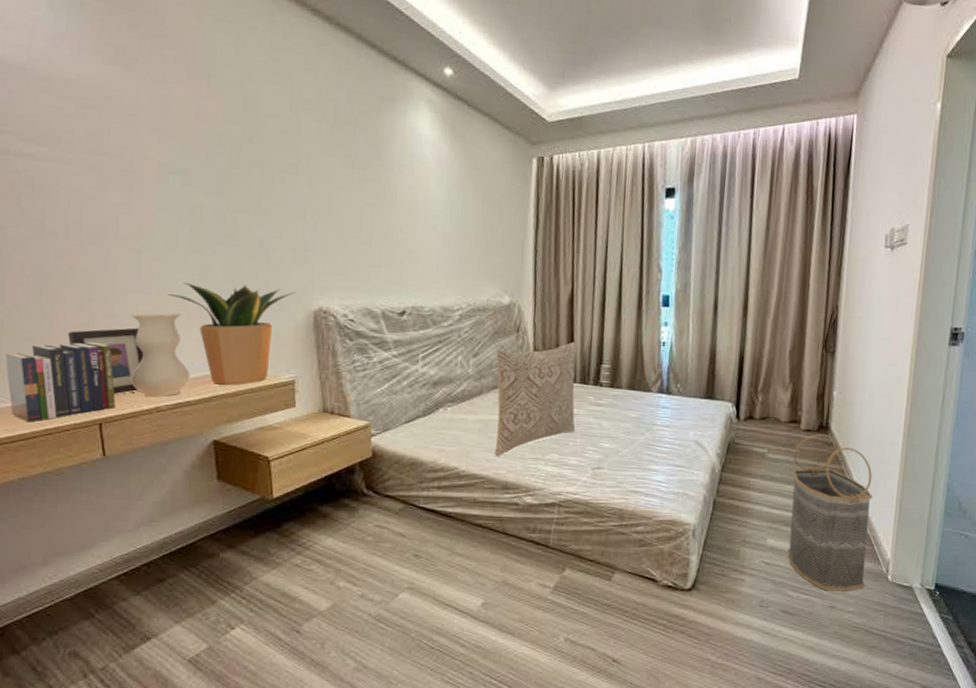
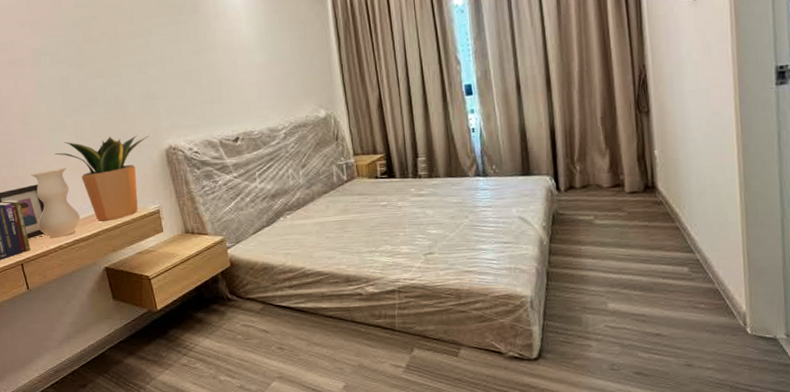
pillow: present [494,341,577,456] -> none [321,141,403,253]
basket: present [787,434,873,591] -> none [622,194,723,349]

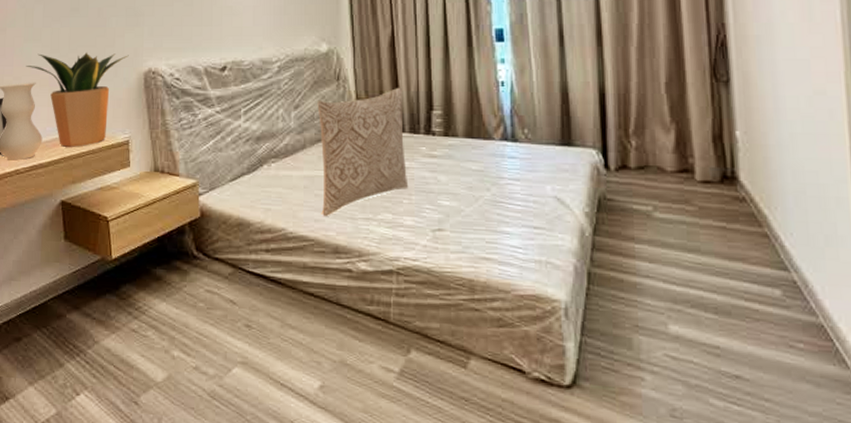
pillow: none [321,141,403,253] -> present [317,87,409,216]

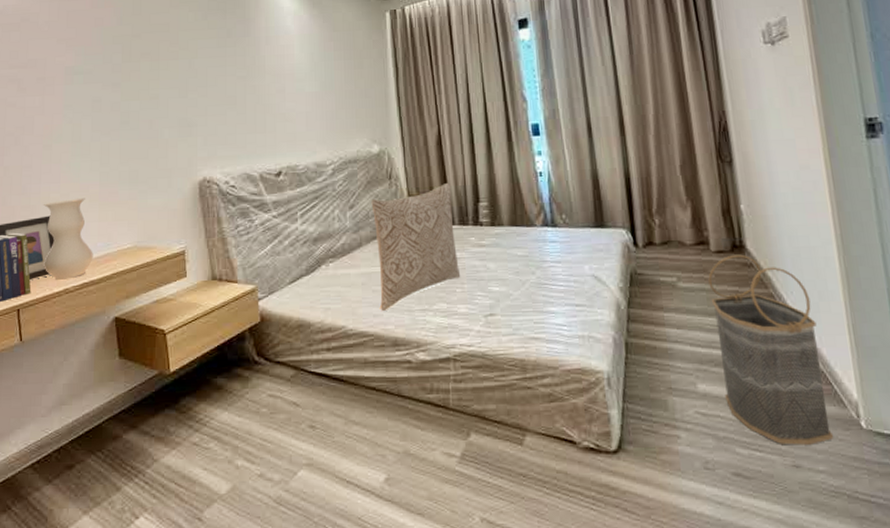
potted plant: present [26,52,129,147] -> none [74,164,183,262]
basket: none [690,186,831,405] -> present [708,254,834,445]

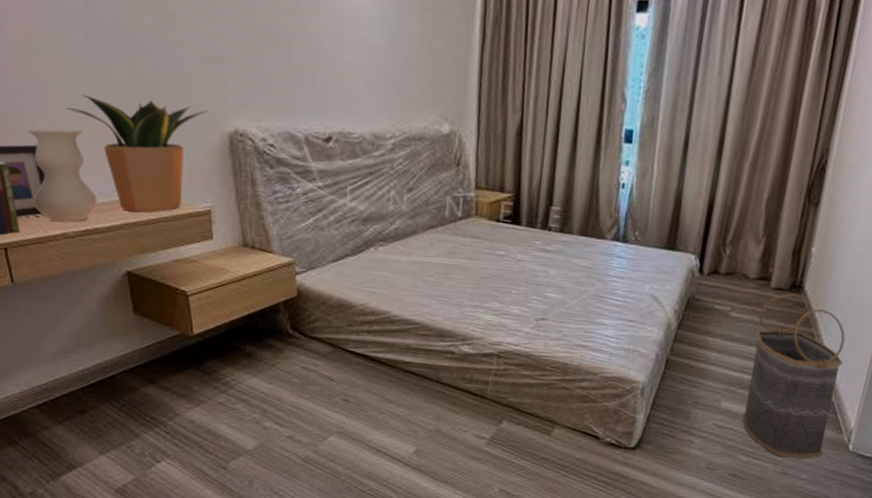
potted plant: none [74,164,183,262] -> present [66,94,209,213]
pillow: present [371,182,461,311] -> none [430,179,524,302]

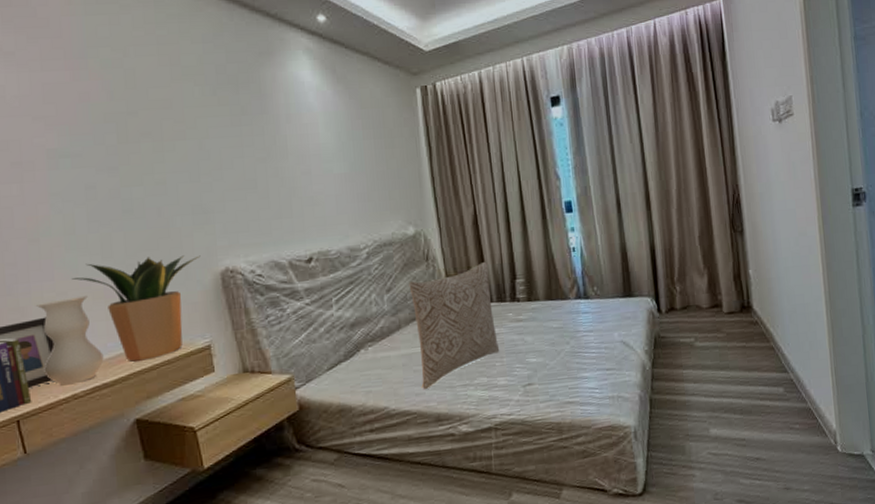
pillow: none [430,179,524,302] -> present [409,261,500,389]
basket: present [742,293,846,459] -> none [721,314,817,472]

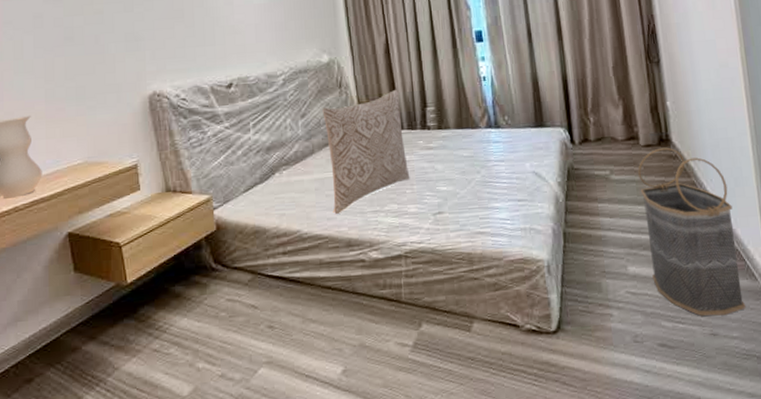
potted plant: present [71,255,201,362] -> none [18,79,131,178]
basket: none [721,314,817,472] -> present [638,147,746,316]

